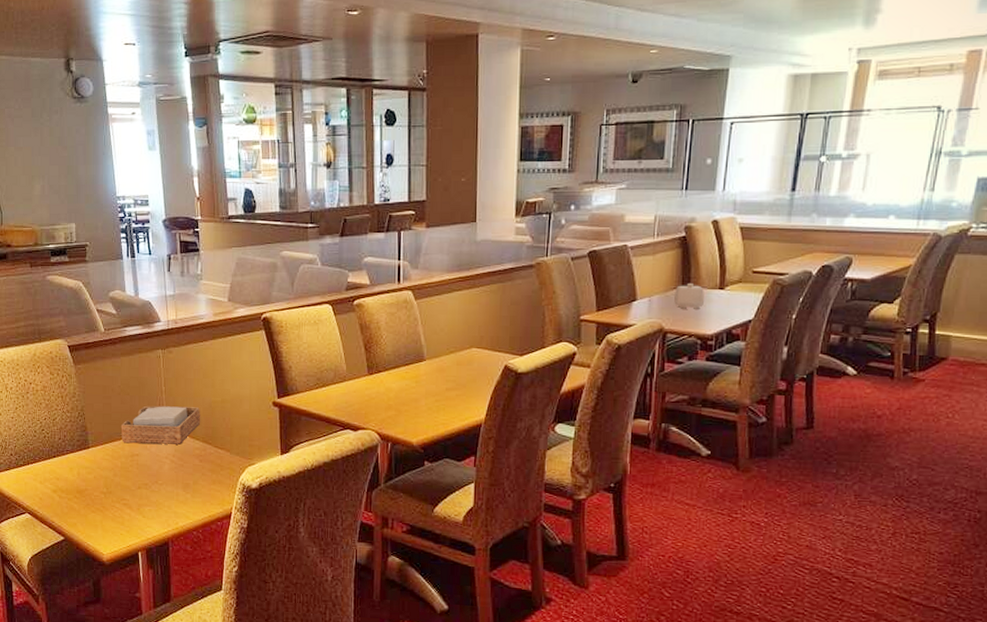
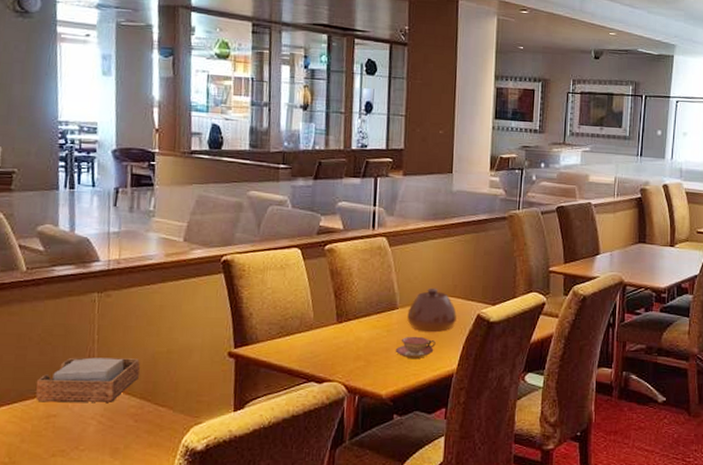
teacup: none [424,387,463,410] -> present [395,336,436,360]
sugar bowl: none [435,339,484,382] -> present [407,287,457,332]
sugar bowl: present [674,282,704,310] -> none [632,239,658,265]

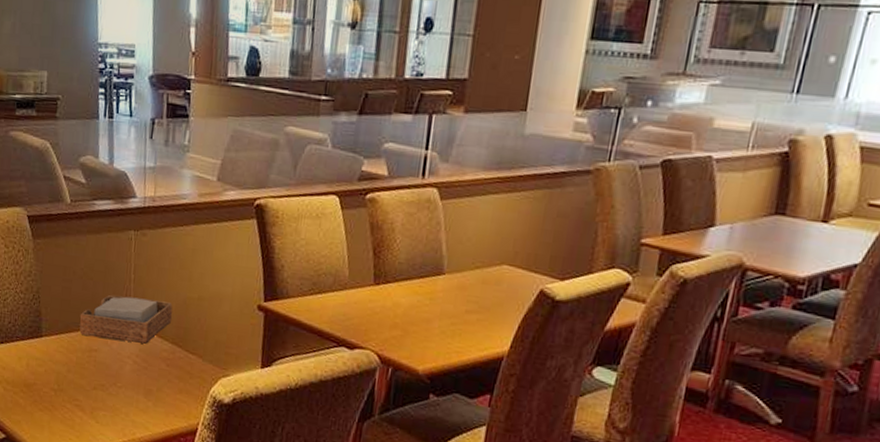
teacup: present [395,336,436,360] -> none [437,308,486,335]
sugar bowl: present [407,287,457,332] -> none [454,252,515,306]

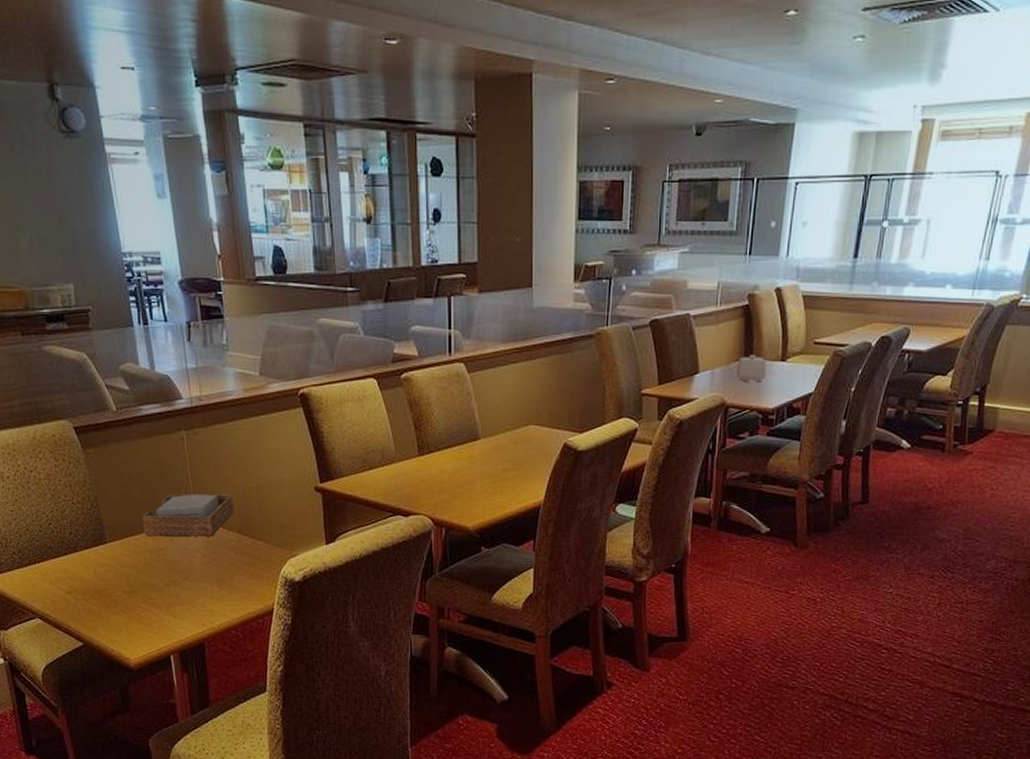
sugar bowl: none [762,210,803,245] -> present [736,354,766,383]

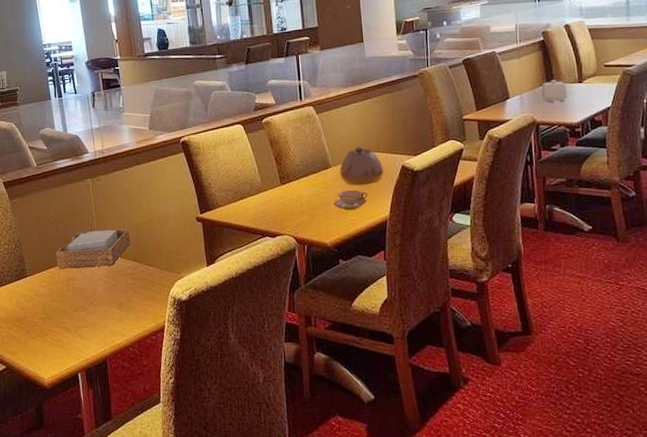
teacup: none [479,467,521,491] -> present [333,189,368,211]
sugar bowl: none [490,416,542,462] -> present [340,145,384,185]

